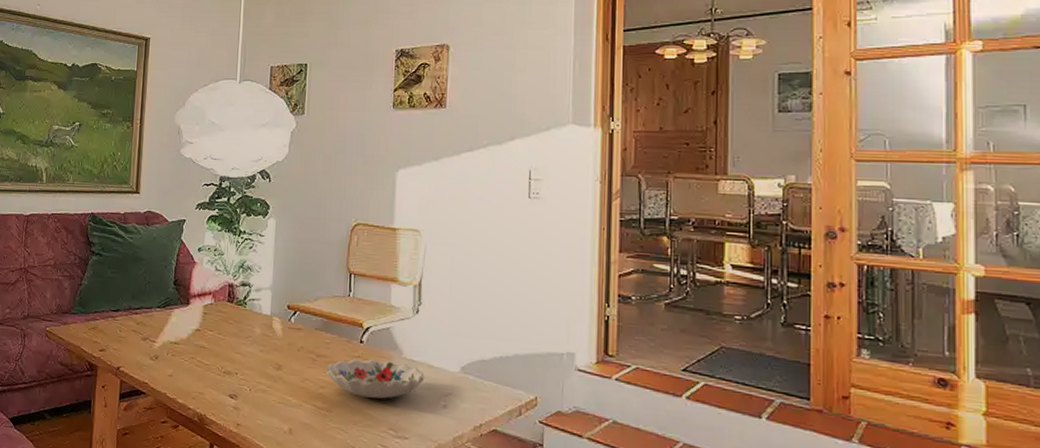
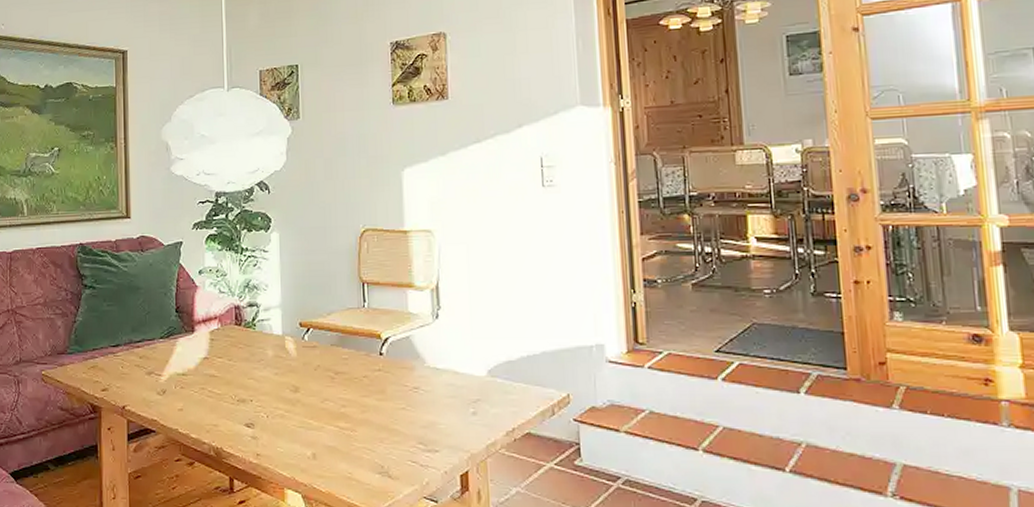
decorative bowl: present [326,358,425,399] -> none [346,372,451,412]

